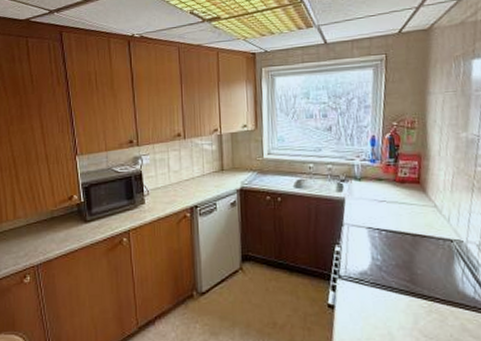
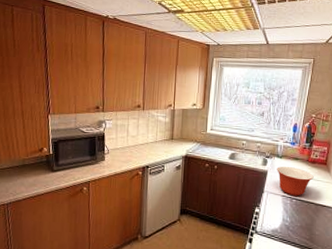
mixing bowl: none [356,189,406,227] -> present [277,166,314,196]

